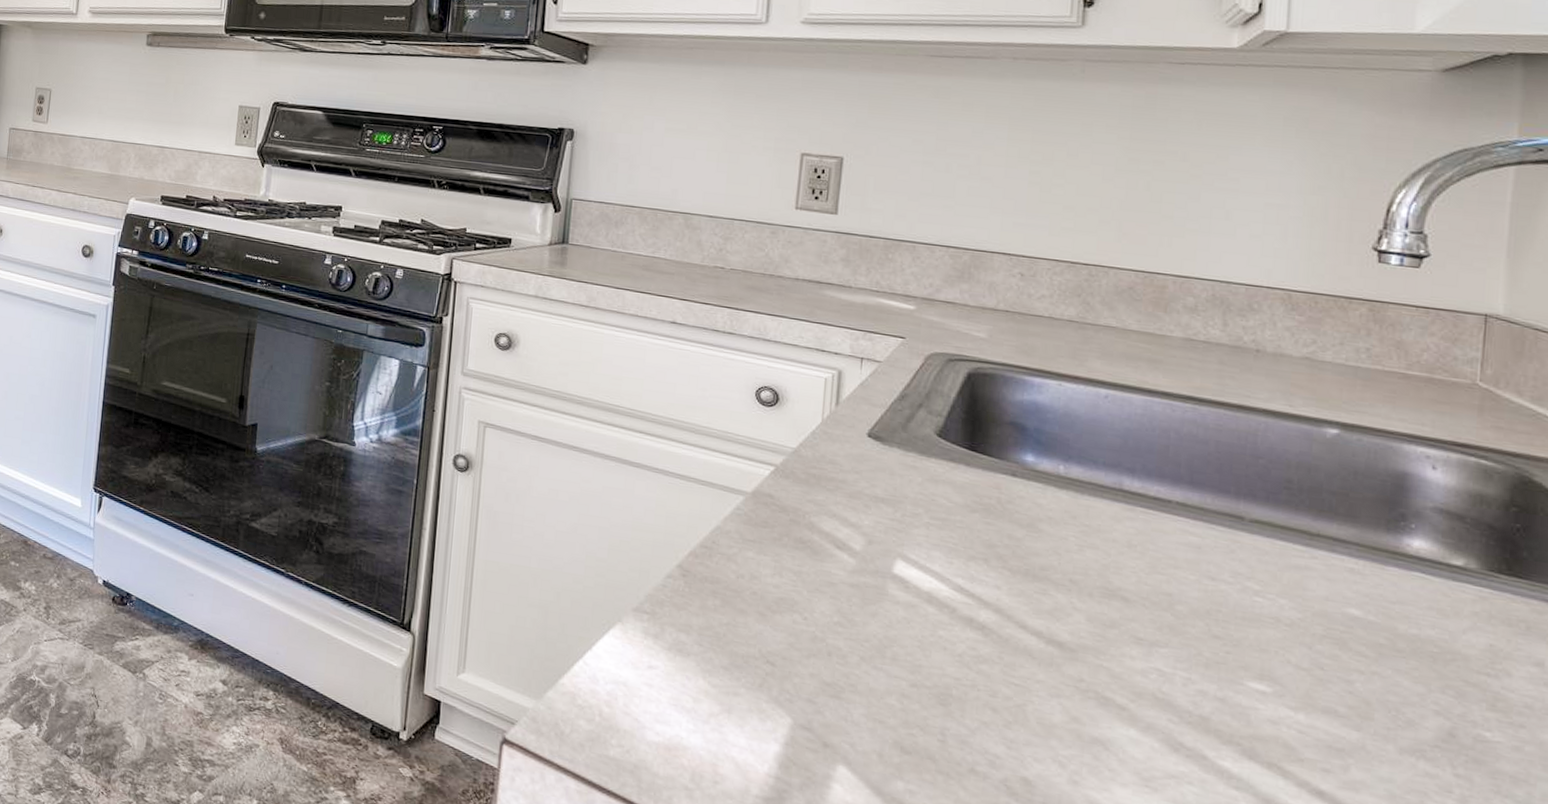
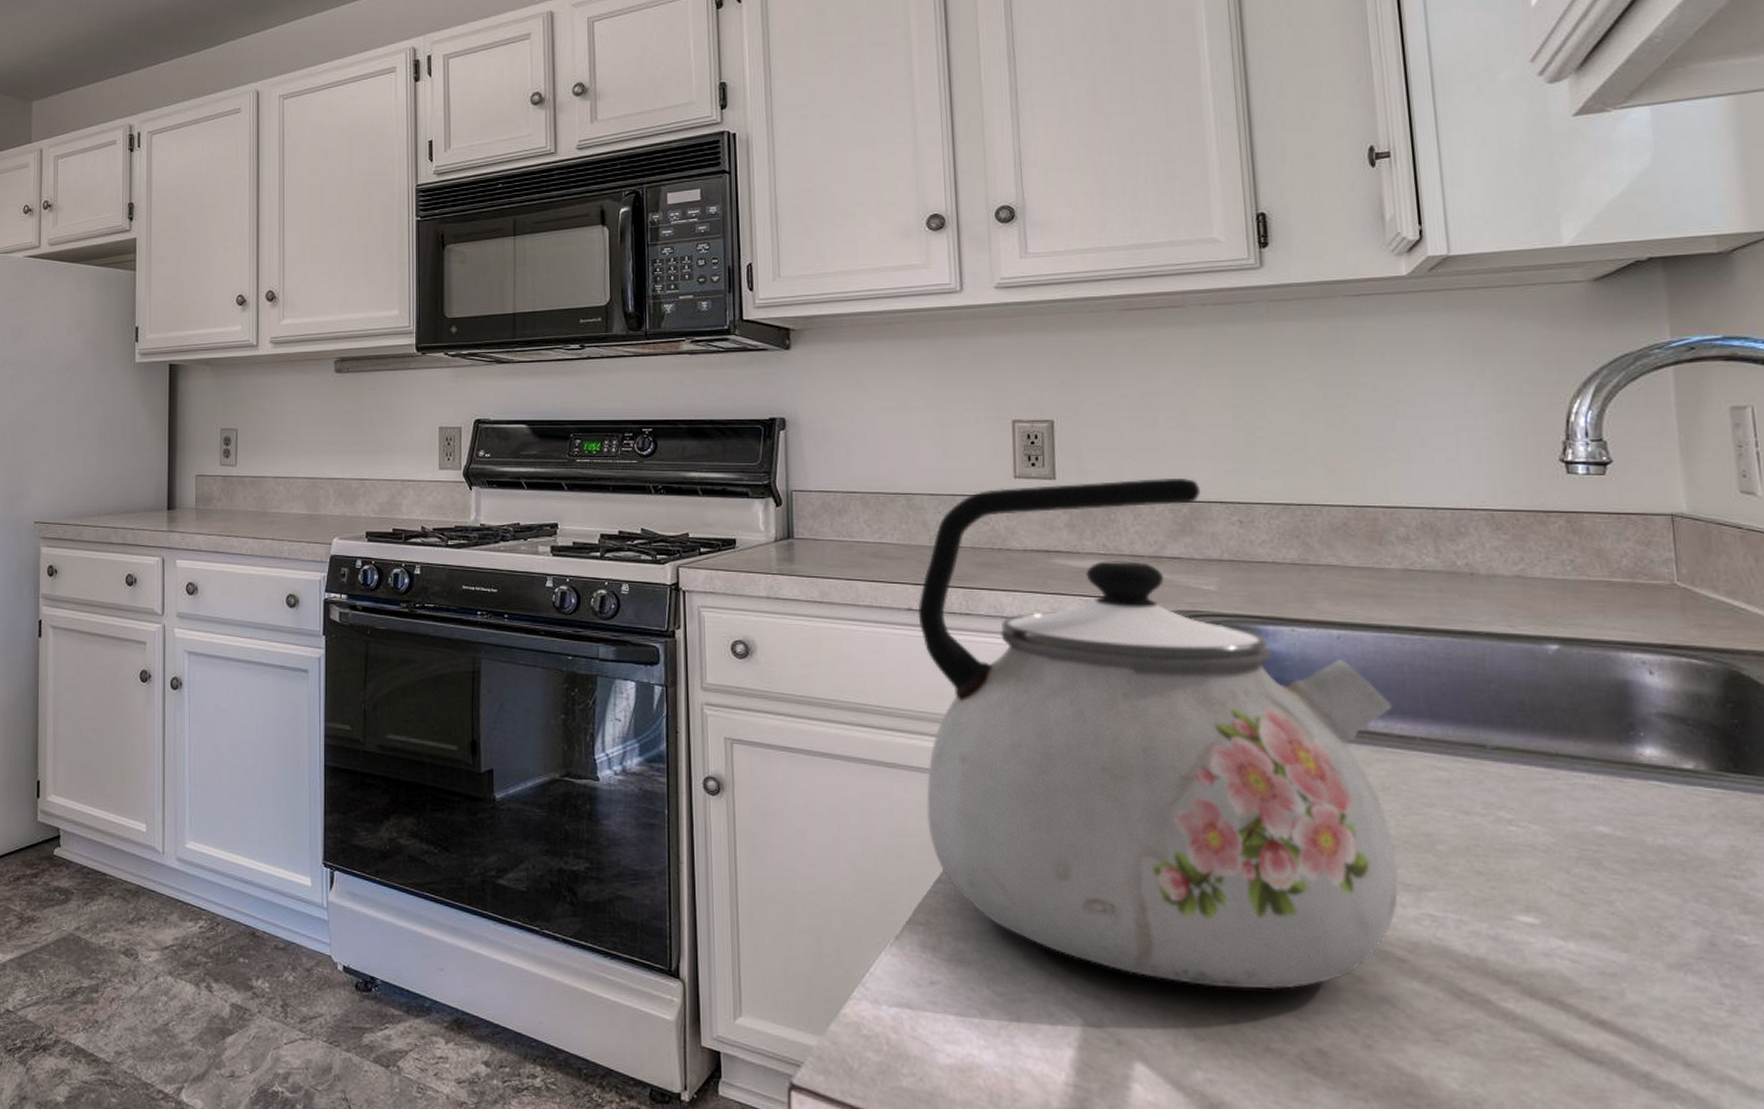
kettle: none [665,217,1152,720] -> present [917,477,1399,990]

